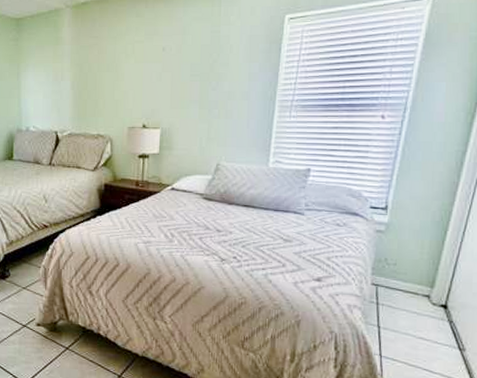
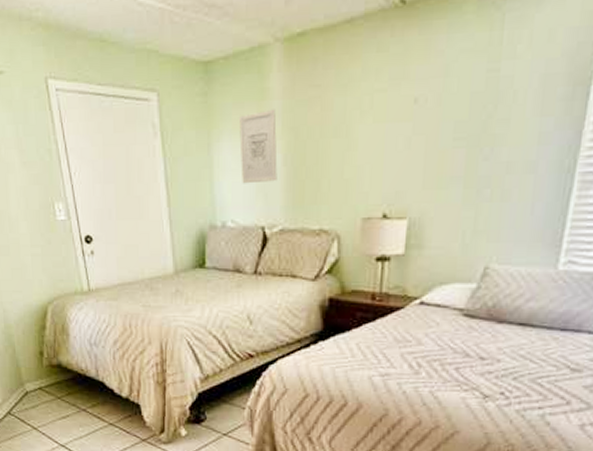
wall art: none [40,51,67,101] -> present [239,109,278,184]

